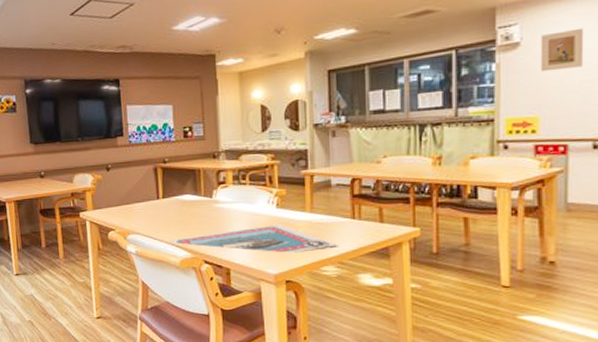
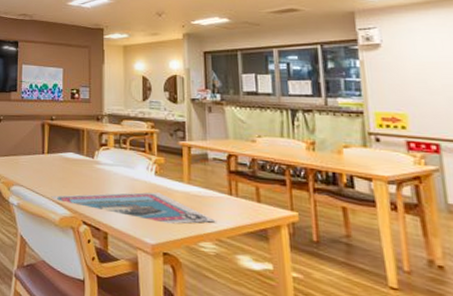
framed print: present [540,27,584,72] -> none [399,36,444,73]

